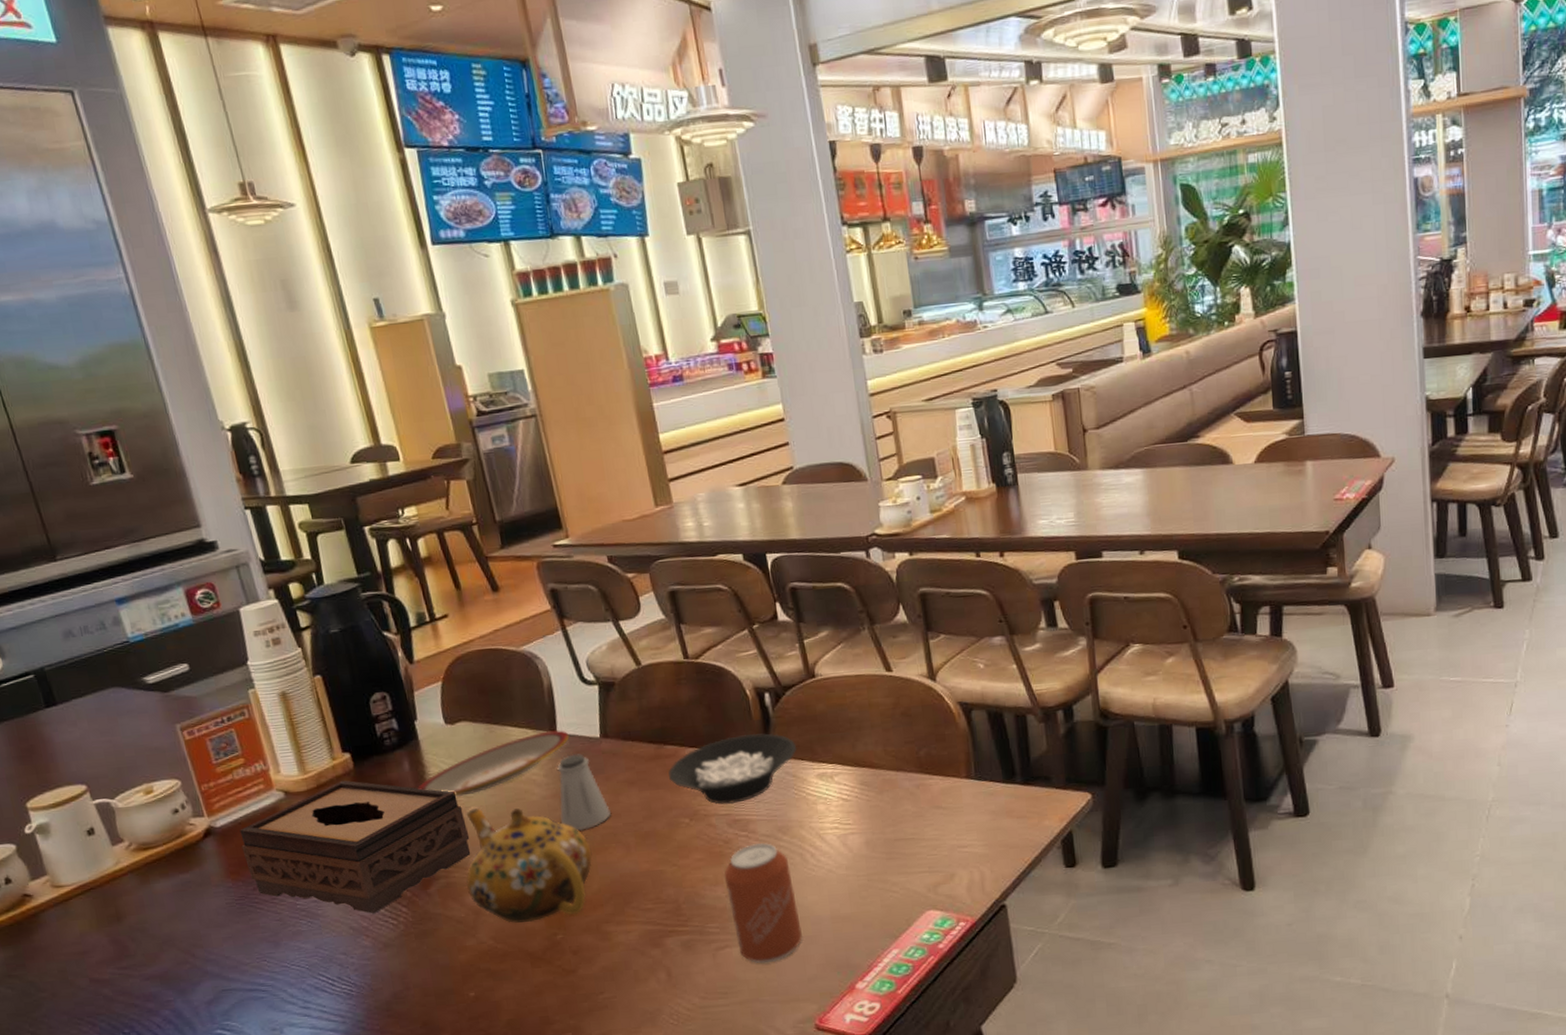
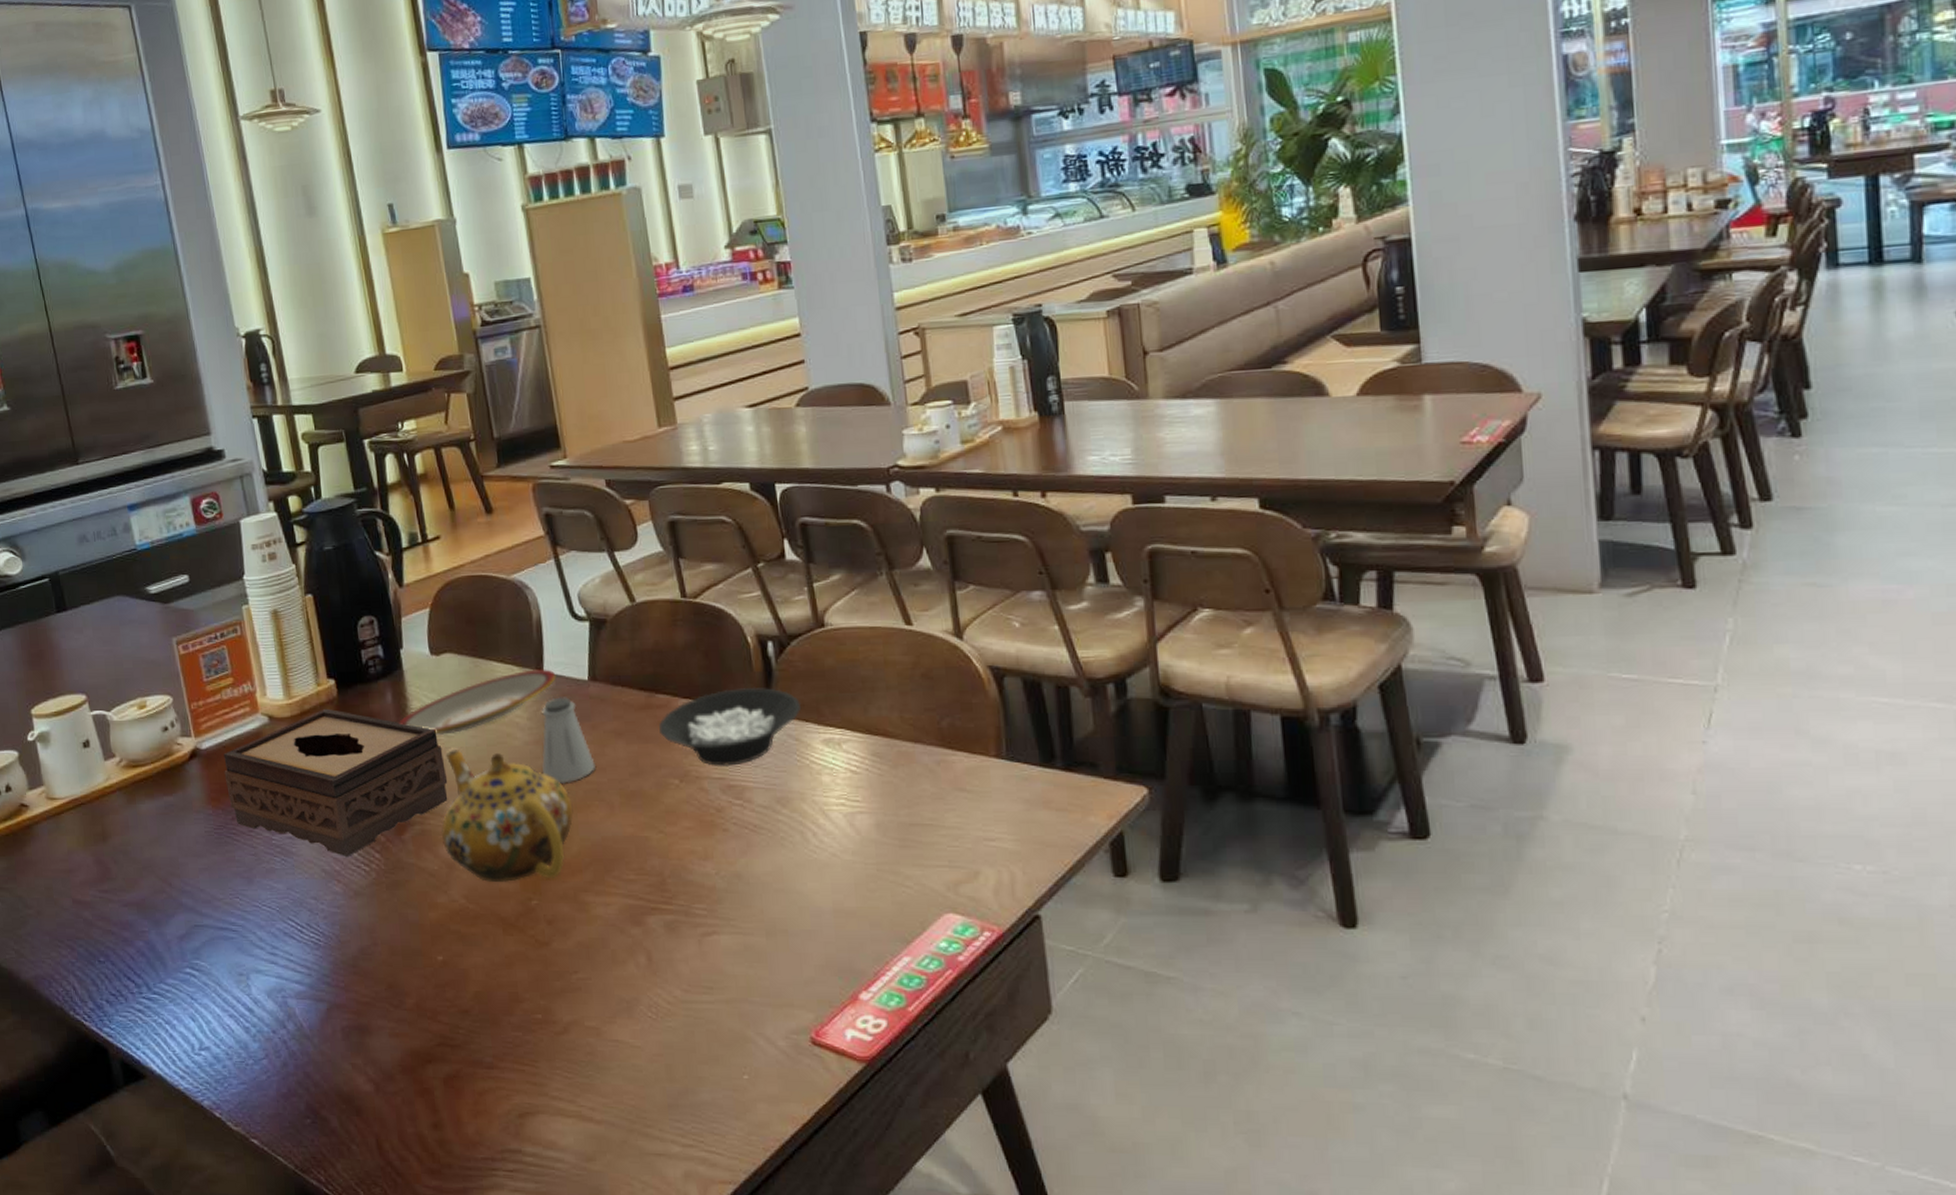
can: present [724,843,804,964] -> none [714,815,801,958]

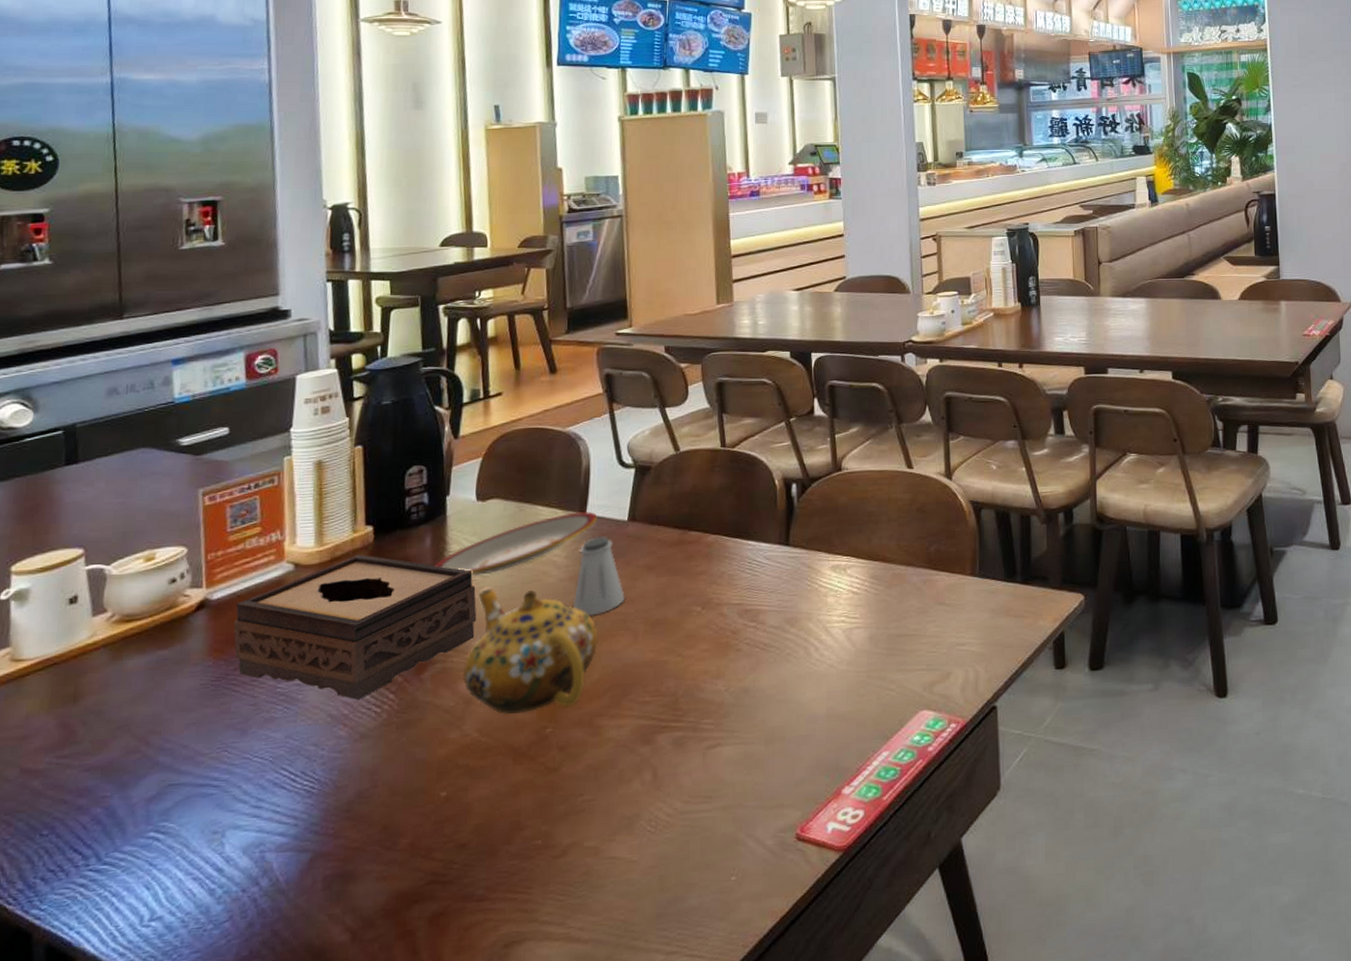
cereal bowl: present [659,687,802,766] -> none [688,522,816,593]

